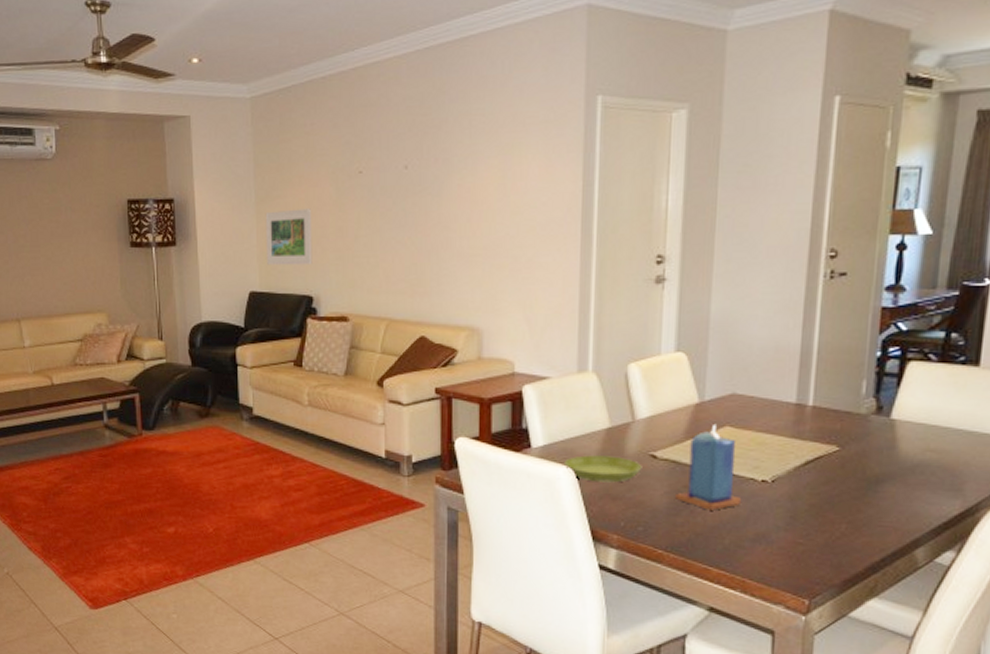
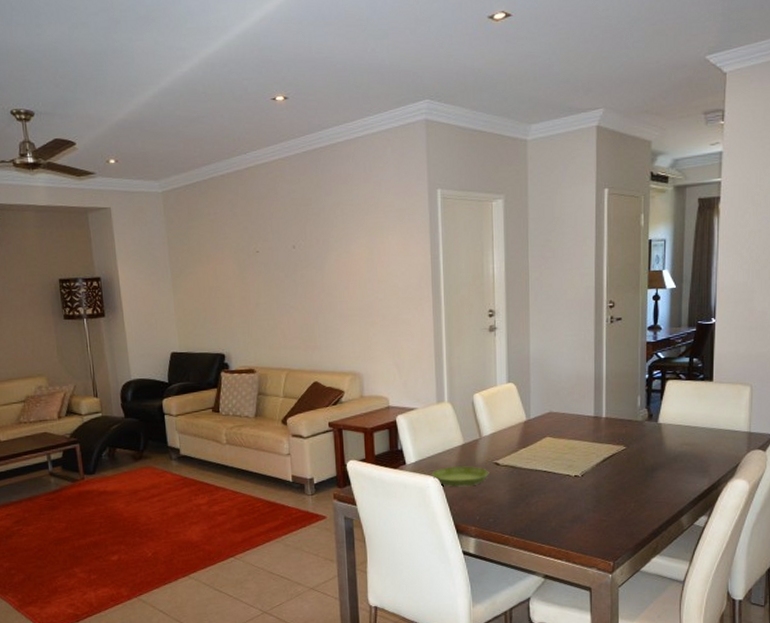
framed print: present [265,208,313,266] -> none [180,282,223,330]
candle: present [675,425,742,511] -> none [515,436,562,502]

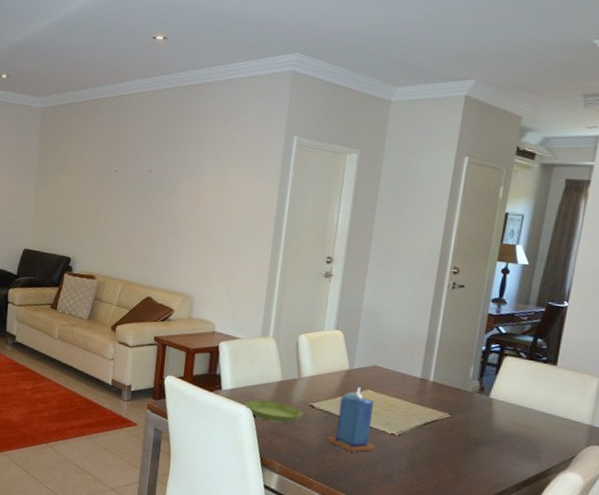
candle: none [515,436,562,502] -> present [326,387,376,453]

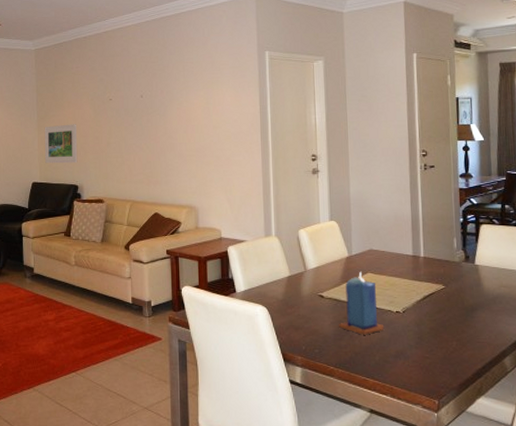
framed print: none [39,191,77,235] -> present [44,124,78,164]
saucer: present [245,399,303,423] -> none [260,297,314,317]

